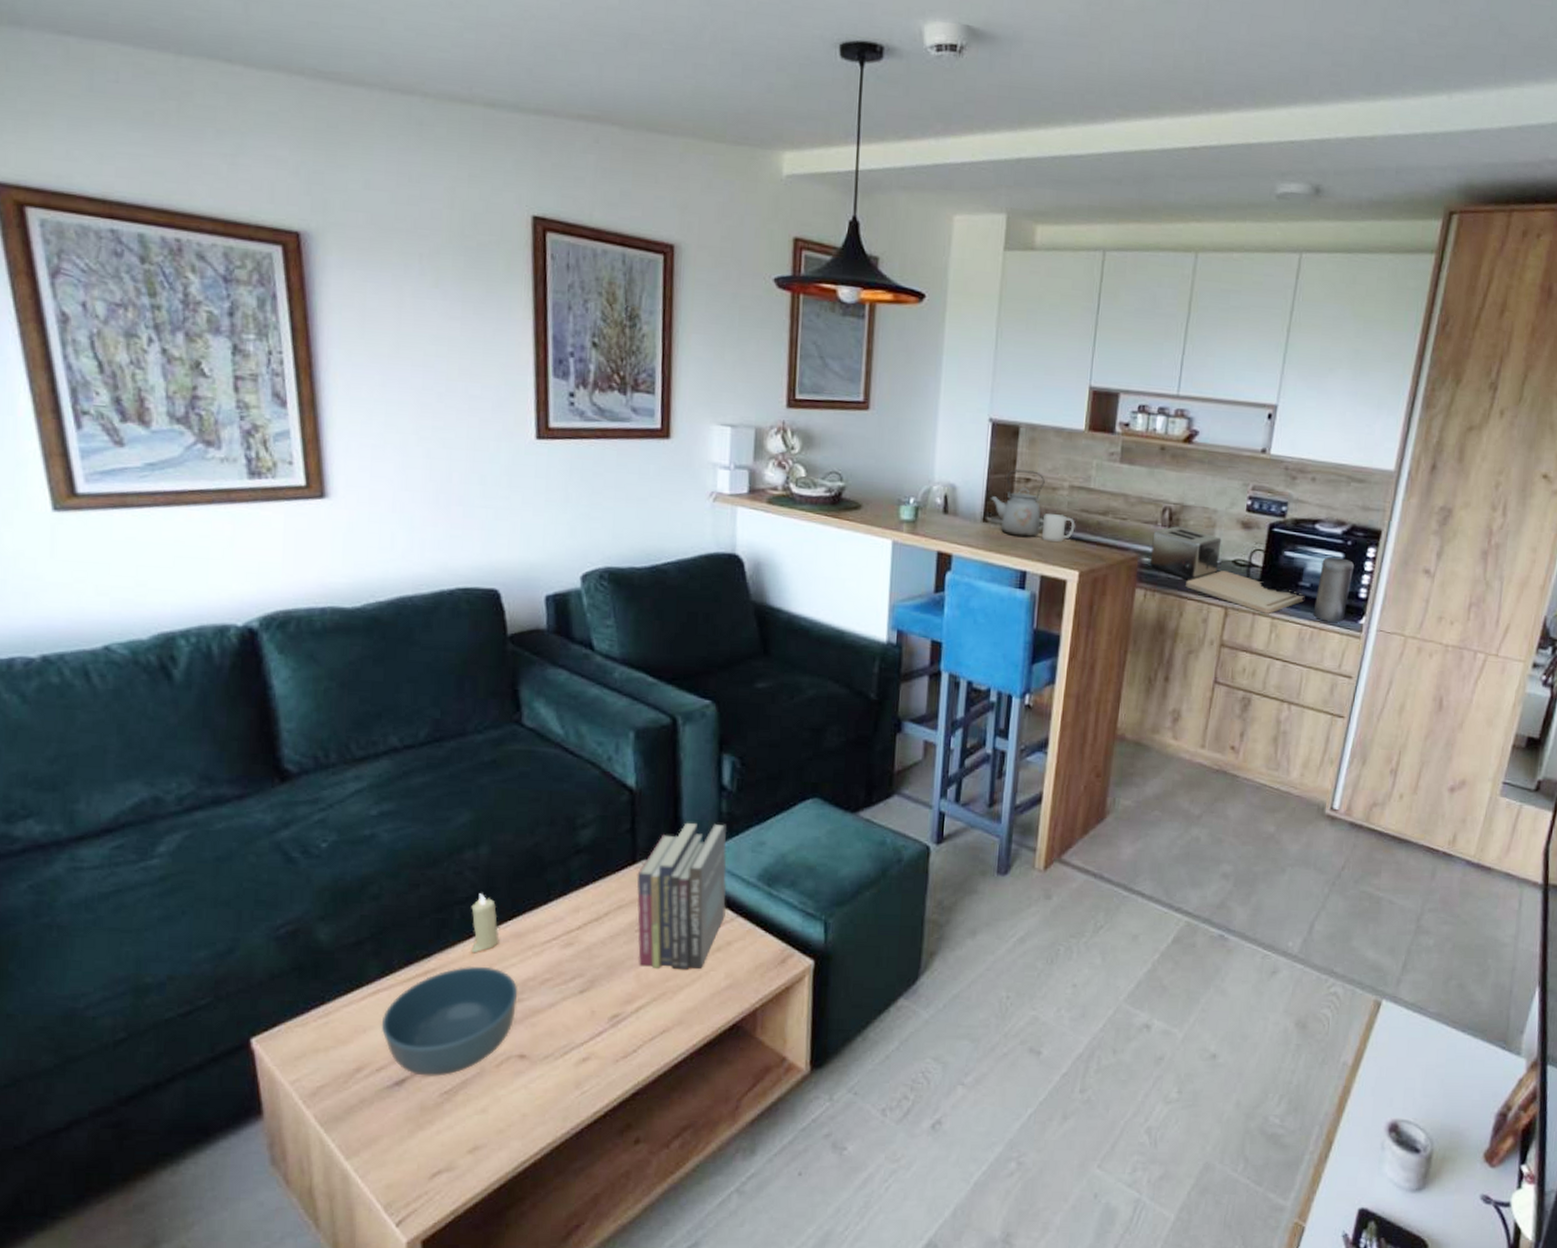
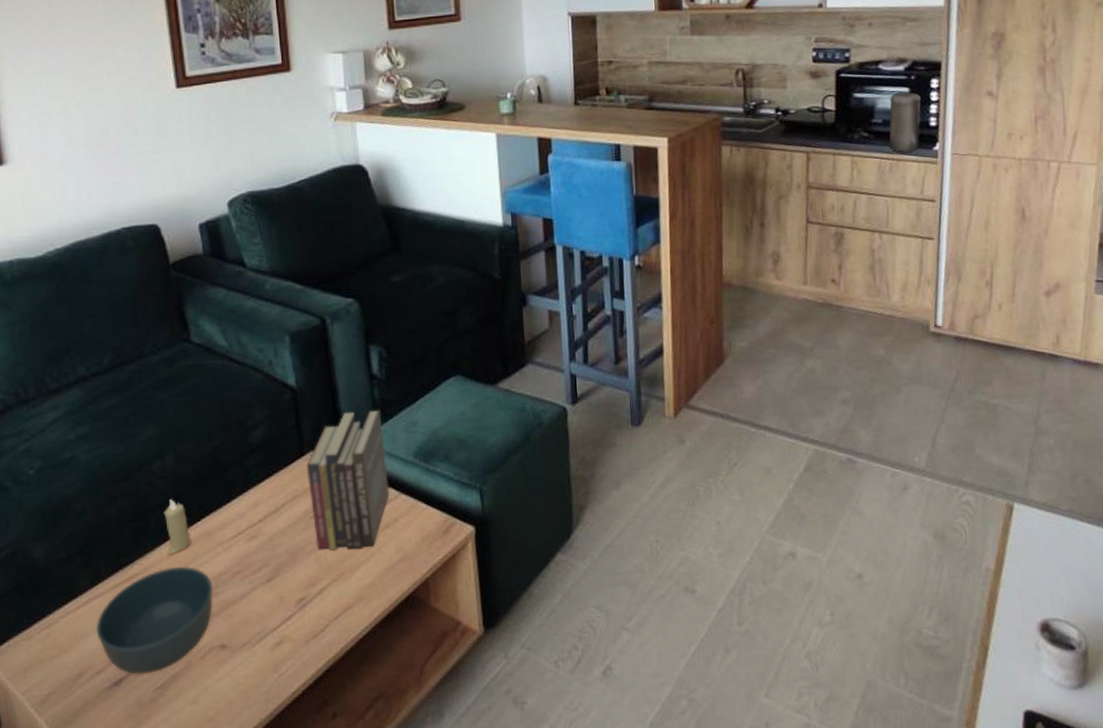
kettle: present [989,469,1045,538] -> none [577,53,628,115]
mug: present [1041,514,1075,543] -> none [628,89,659,115]
toaster: present [1150,526,1222,581] -> none [730,84,795,132]
cutting board: present [1186,570,1305,614] -> none [767,119,880,153]

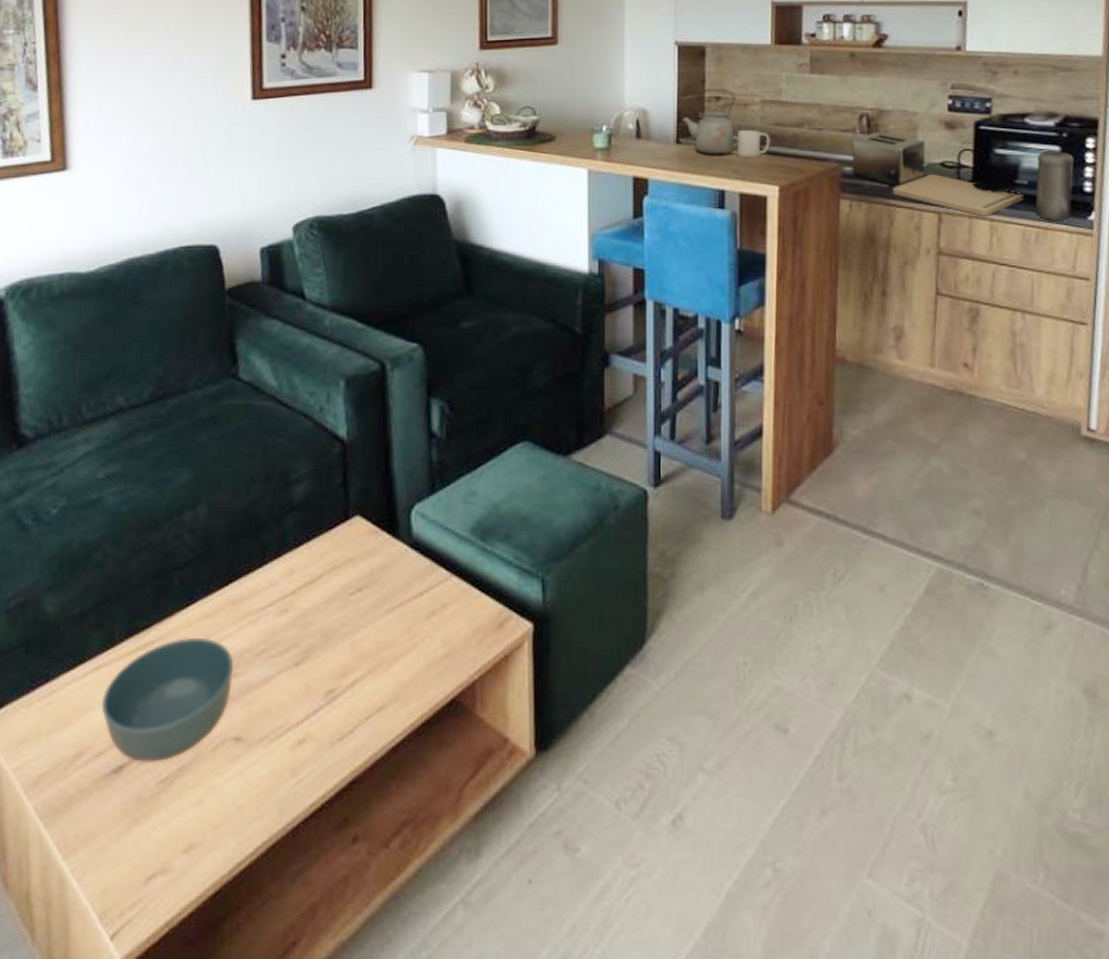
candle: present [164,499,192,556] -> none [188,557,216,623]
books: present [306,409,389,551] -> none [349,473,440,638]
kettle: none [577,53,628,115] -> present [680,89,736,156]
mug: none [628,89,659,115] -> present [736,130,771,159]
toaster: none [730,84,795,132] -> present [852,132,926,187]
cutting board: none [767,119,880,153] -> present [893,174,1024,216]

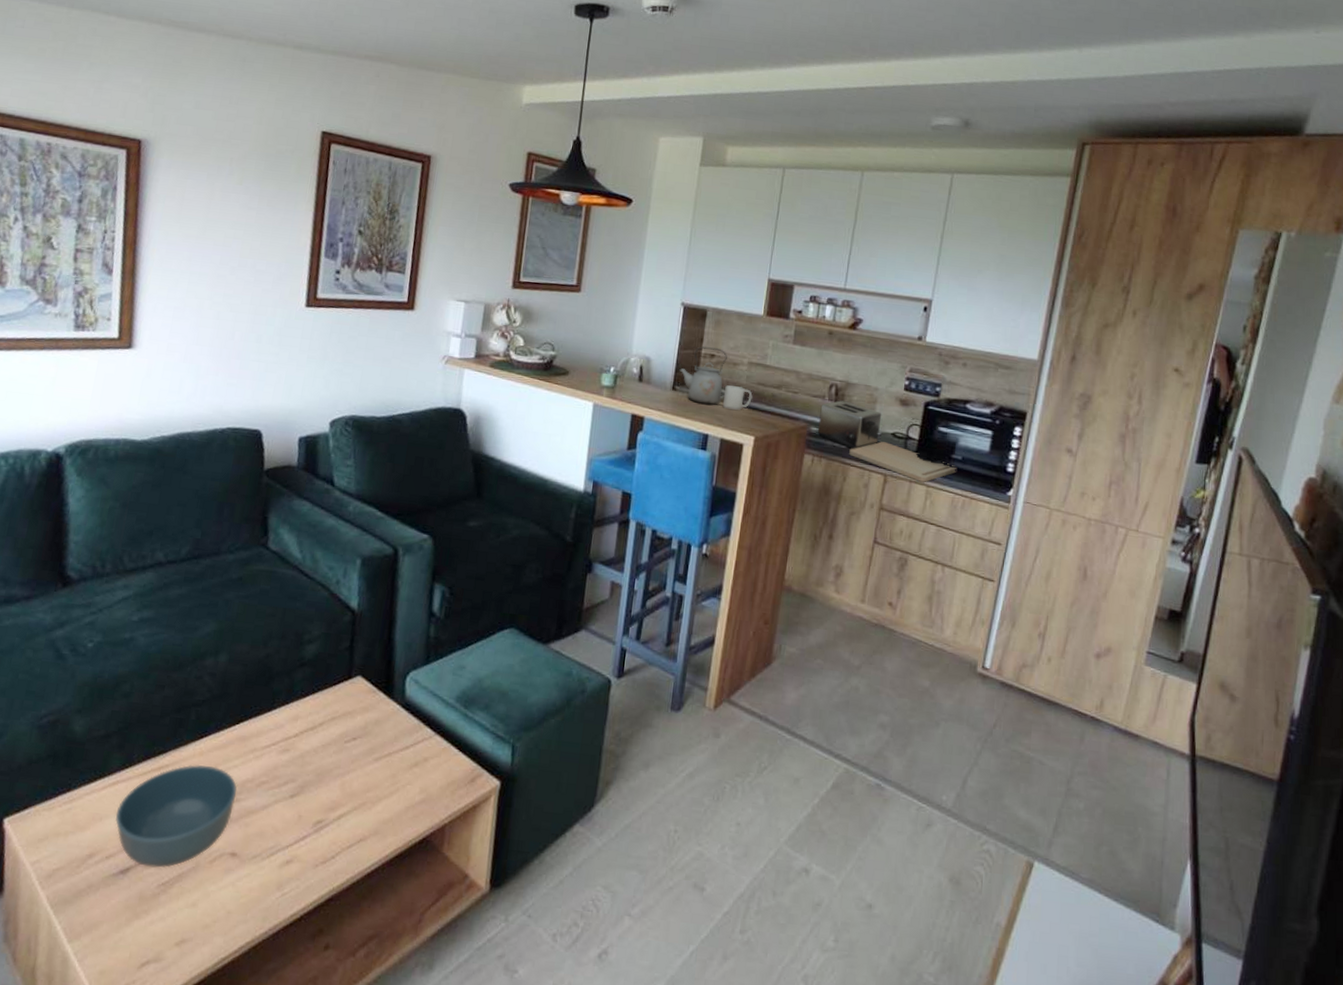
canister: present [1035,151,1075,221] -> none [964,434,1003,494]

